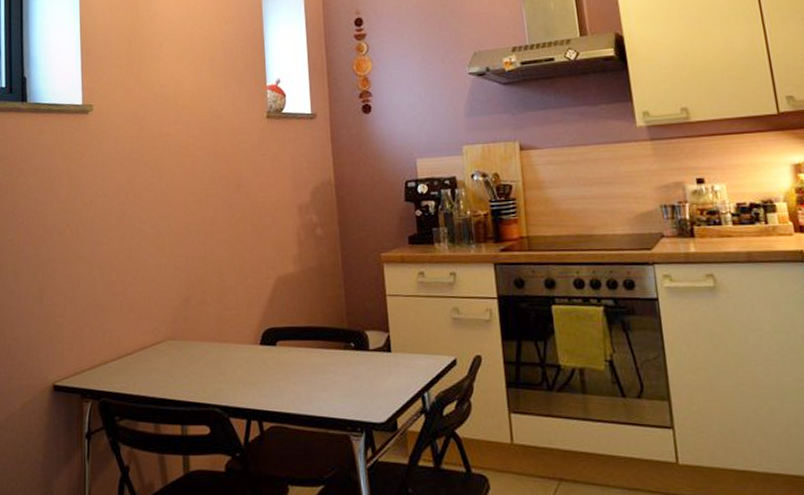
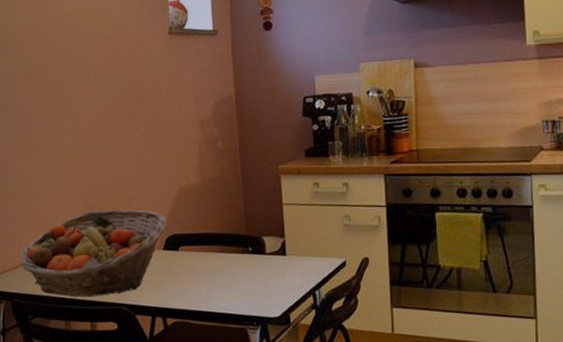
fruit basket: none [110,300,264,397] -> present [20,209,167,297]

